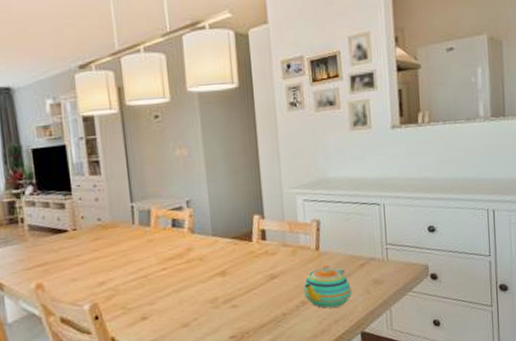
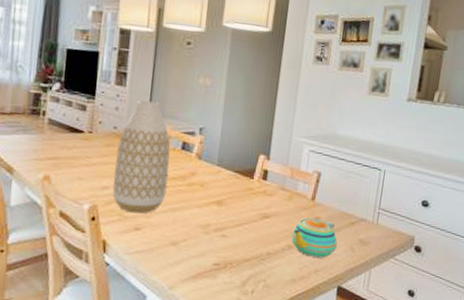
vase: none [105,184,167,304] -> present [112,100,171,214]

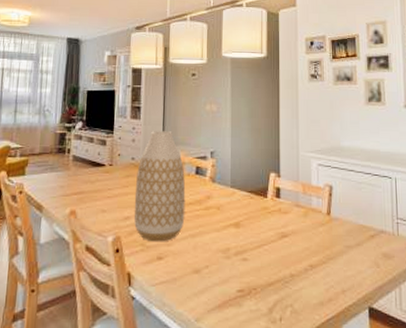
teapot: present [291,215,338,258] -> none [312,231,362,276]

